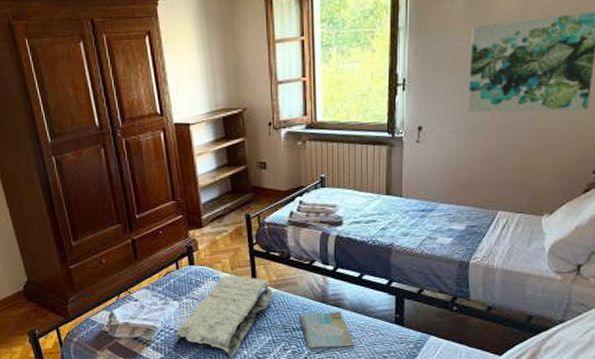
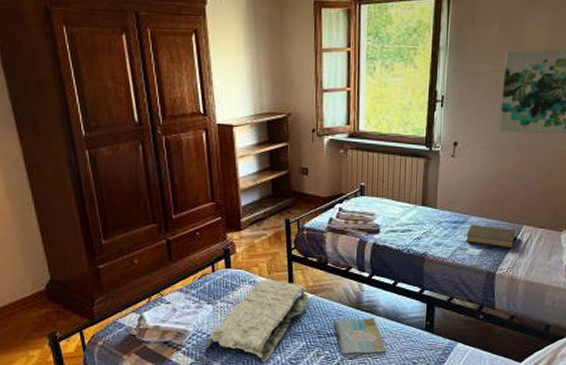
book: none [435,211,490,236] -> present [466,224,516,249]

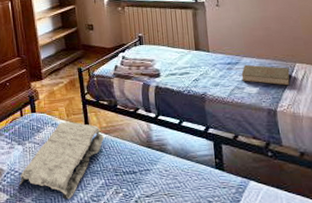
book: present [334,318,387,356] -> none [128,156,181,194]

